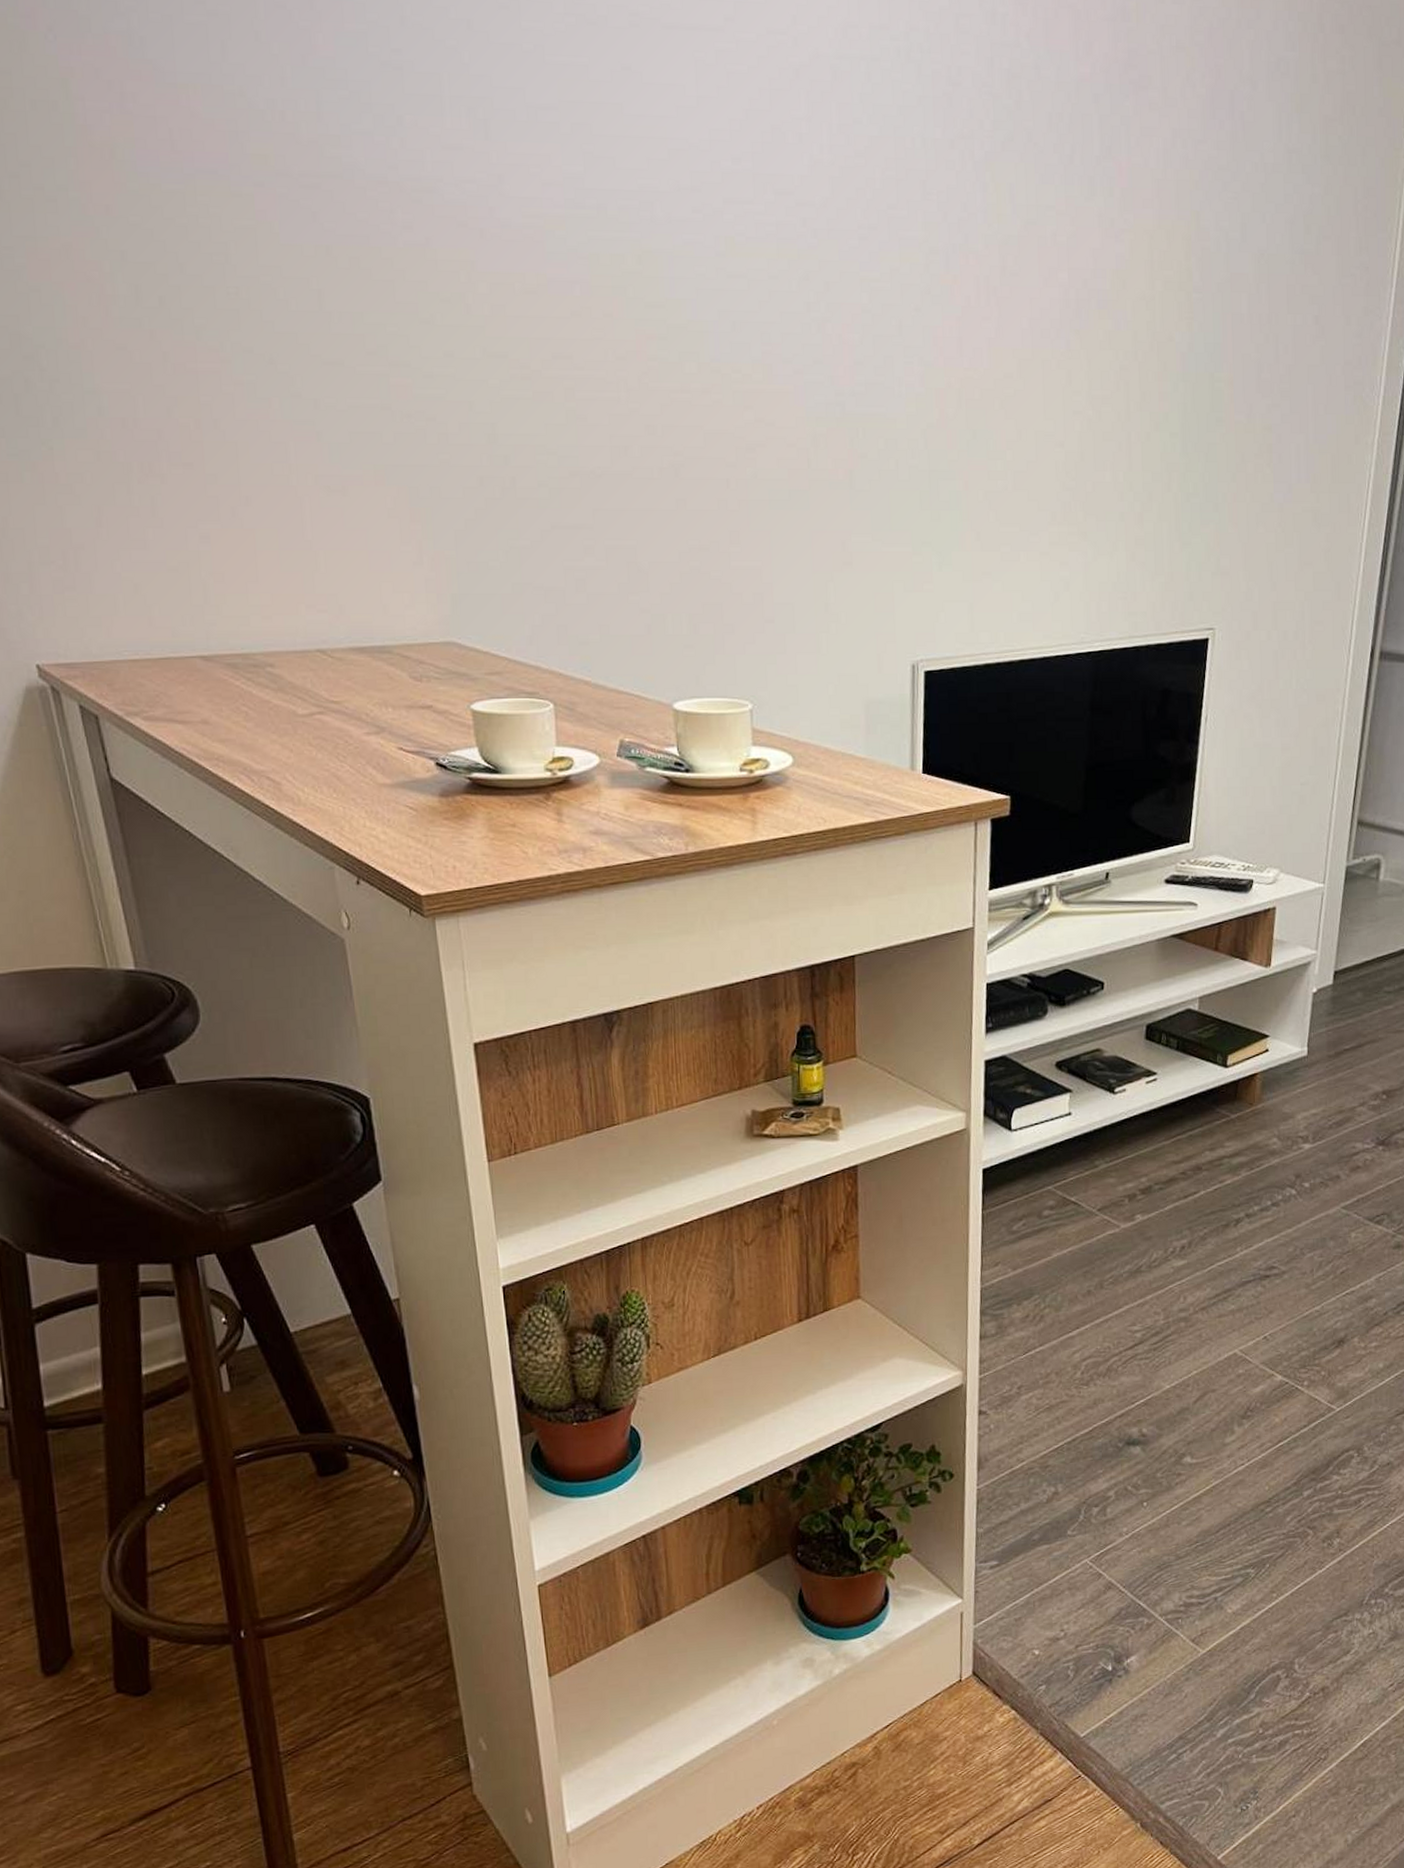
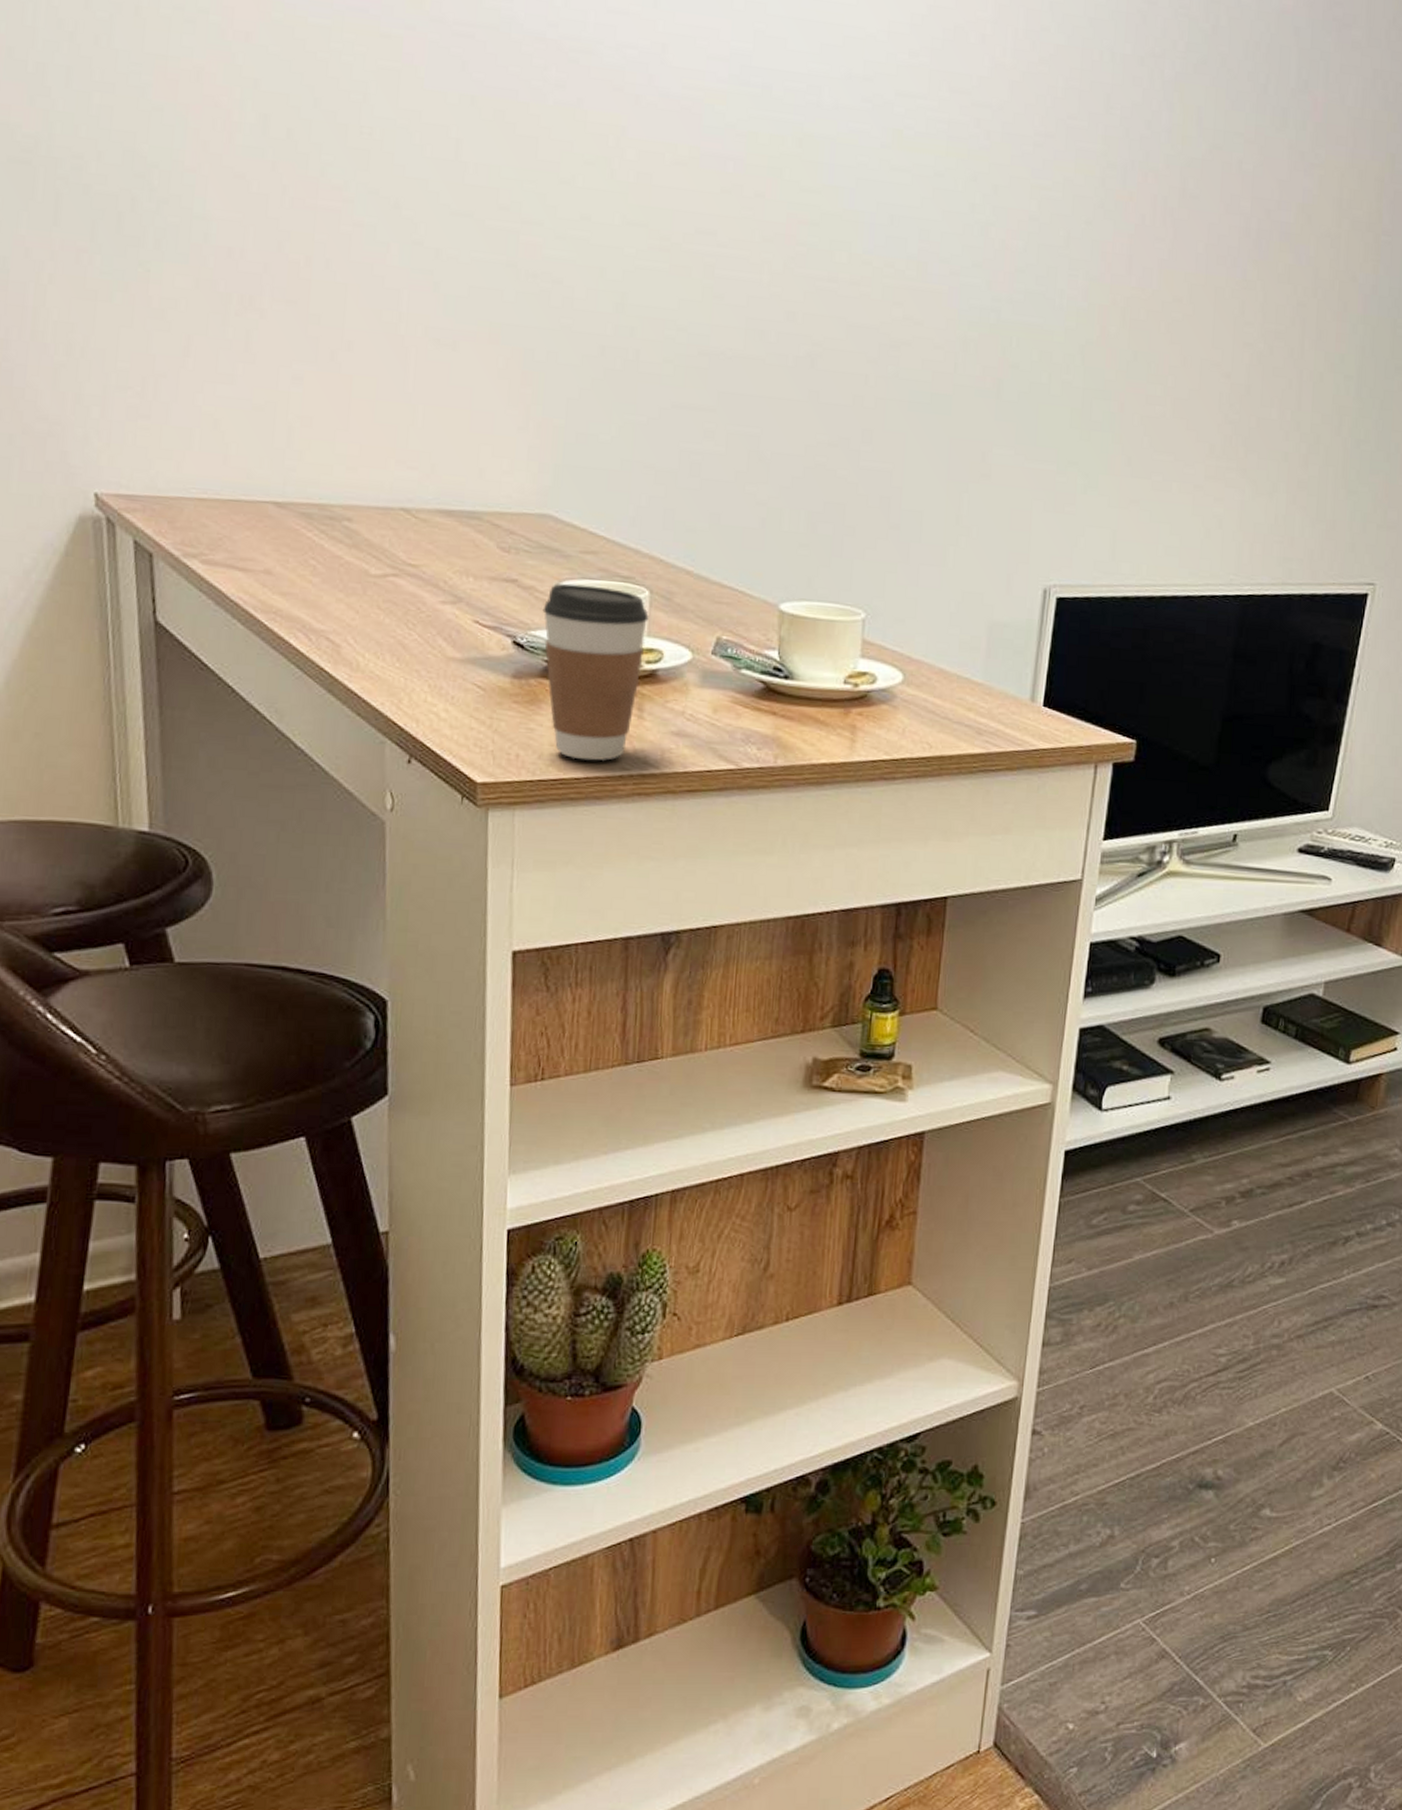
coffee cup: none [459,704,556,866] -> present [542,582,649,761]

